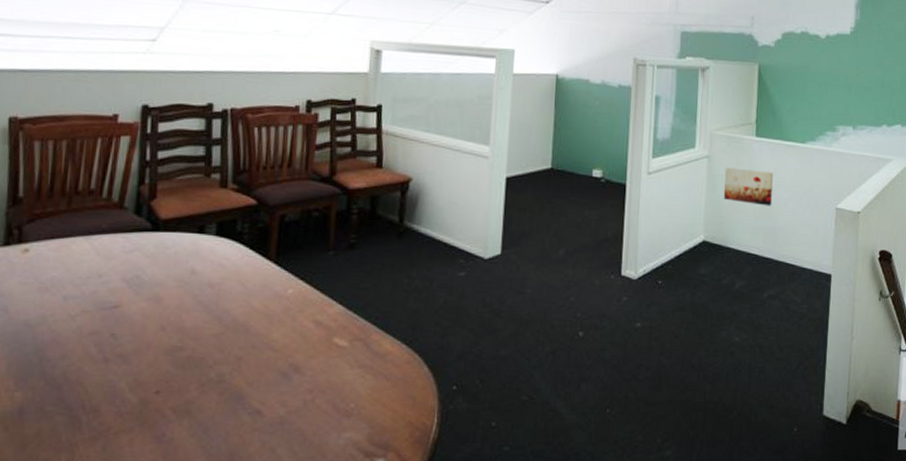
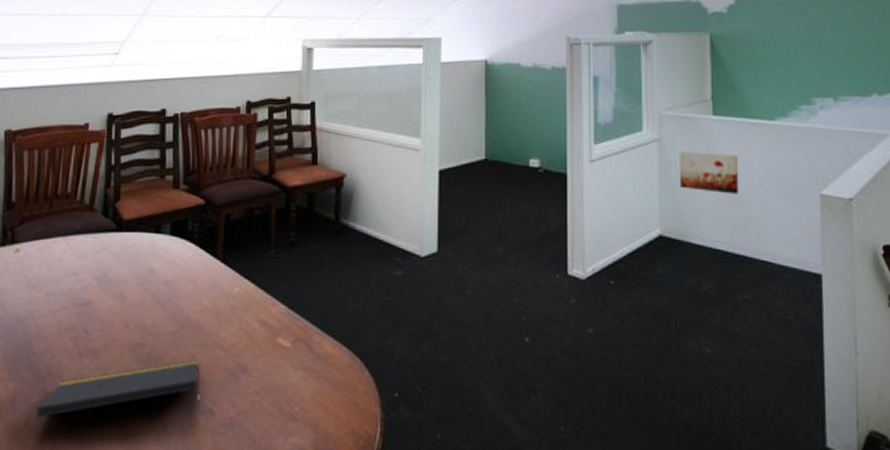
notepad: none [51,361,248,428] -> present [36,359,201,418]

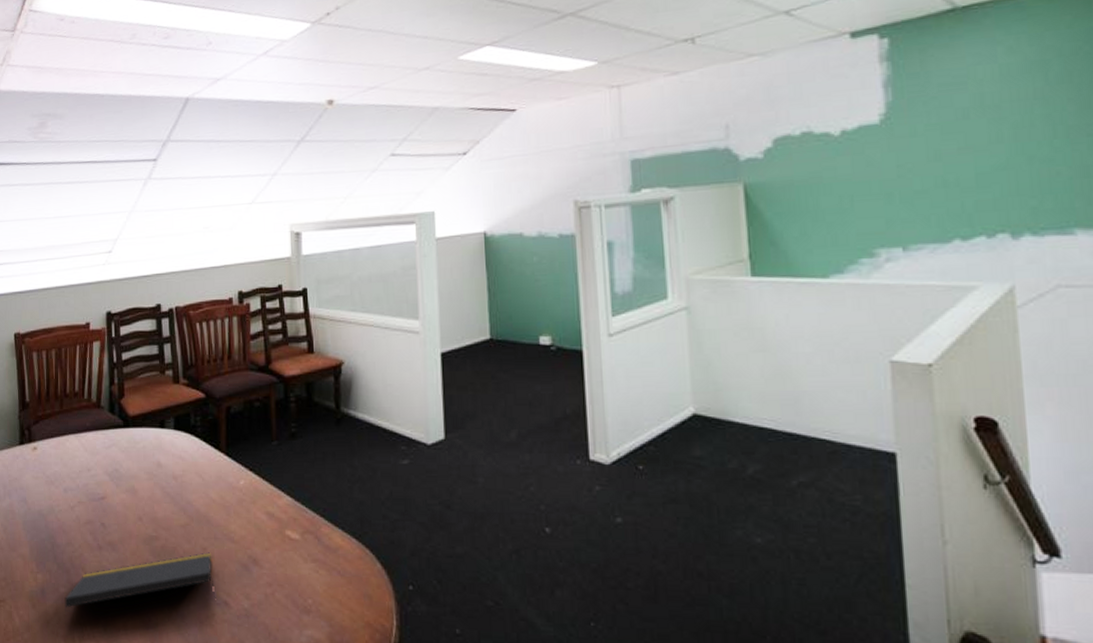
wall art: present [679,151,739,194] -> none [712,319,788,365]

